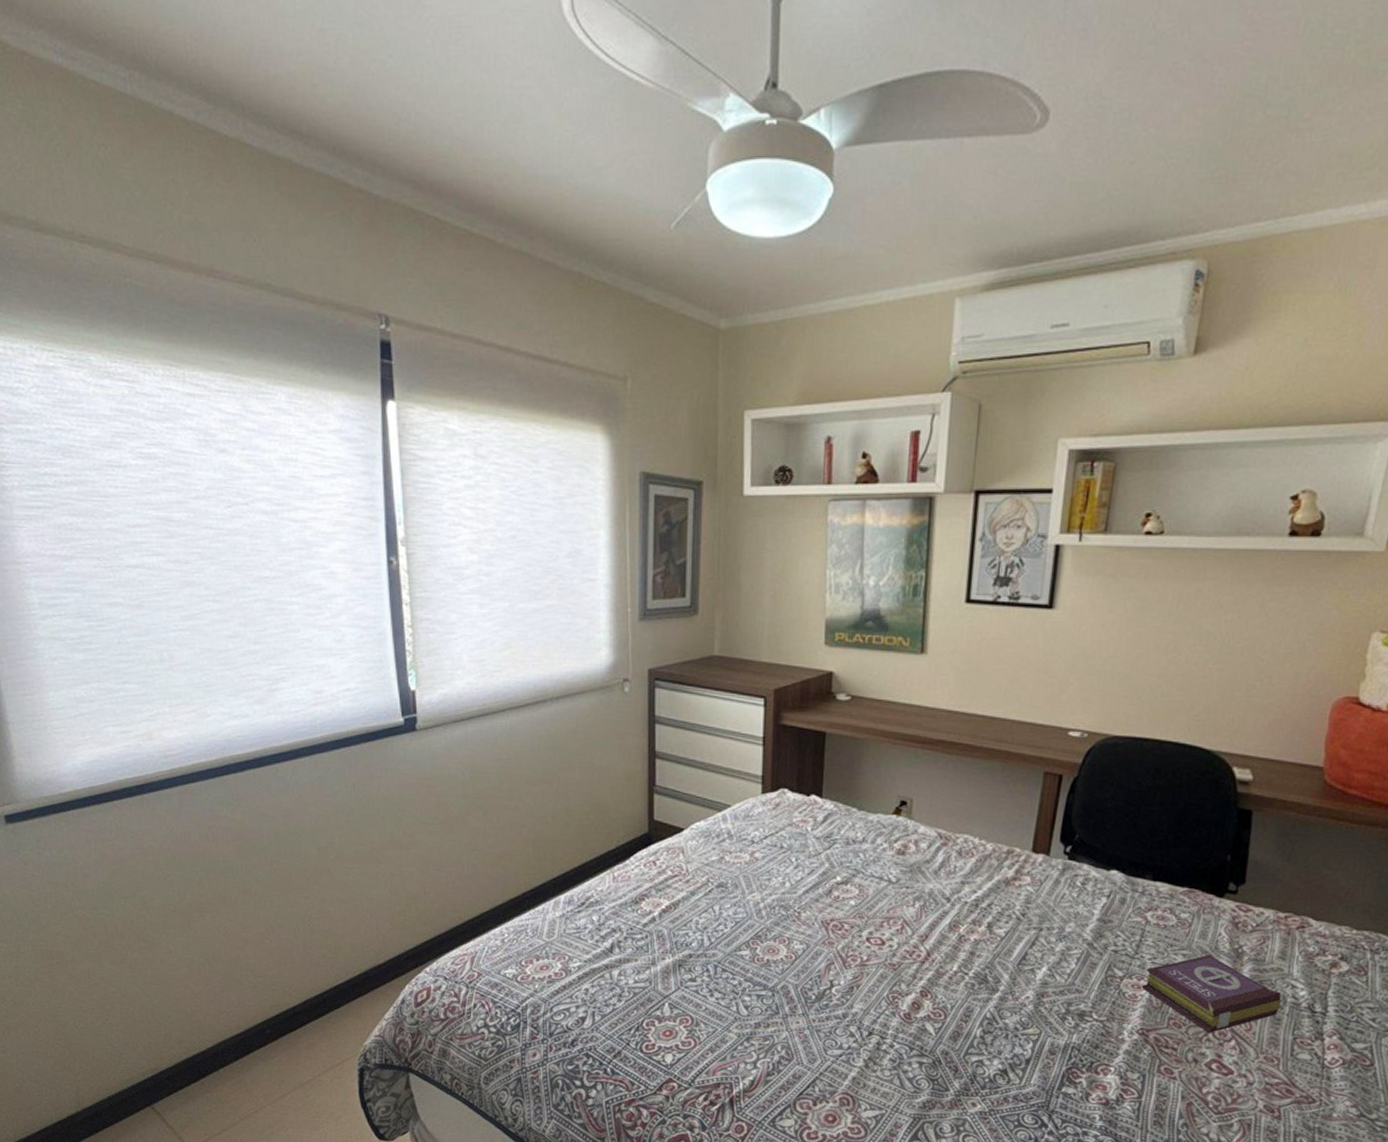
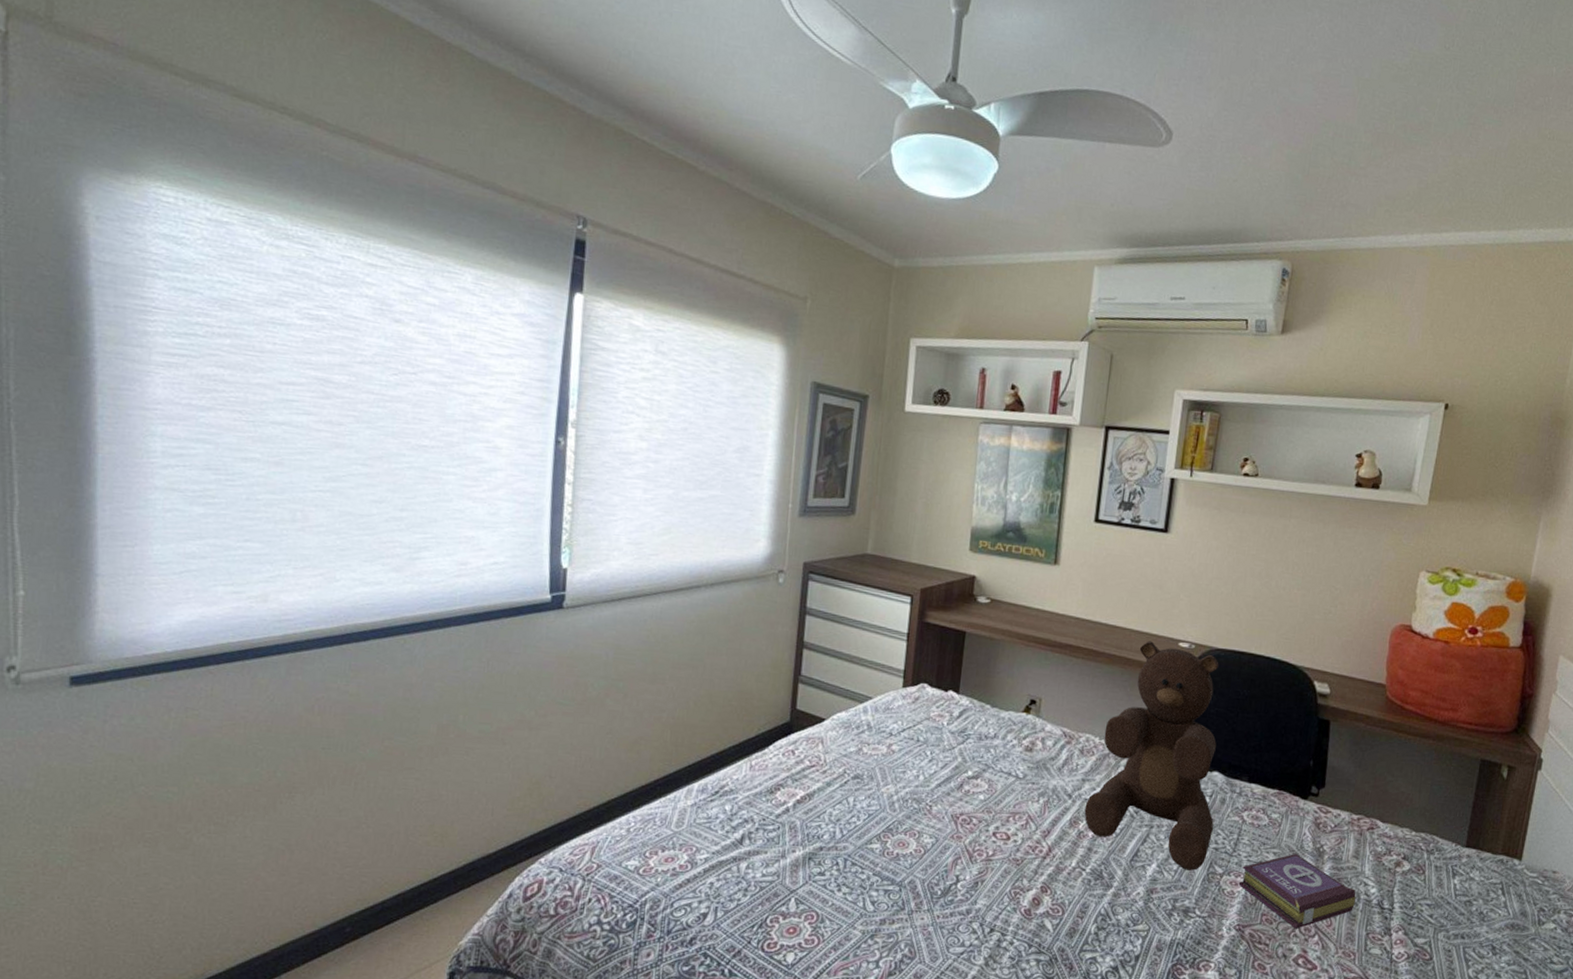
teddy bear: none [965,731,1117,974] -> present [1084,641,1219,871]

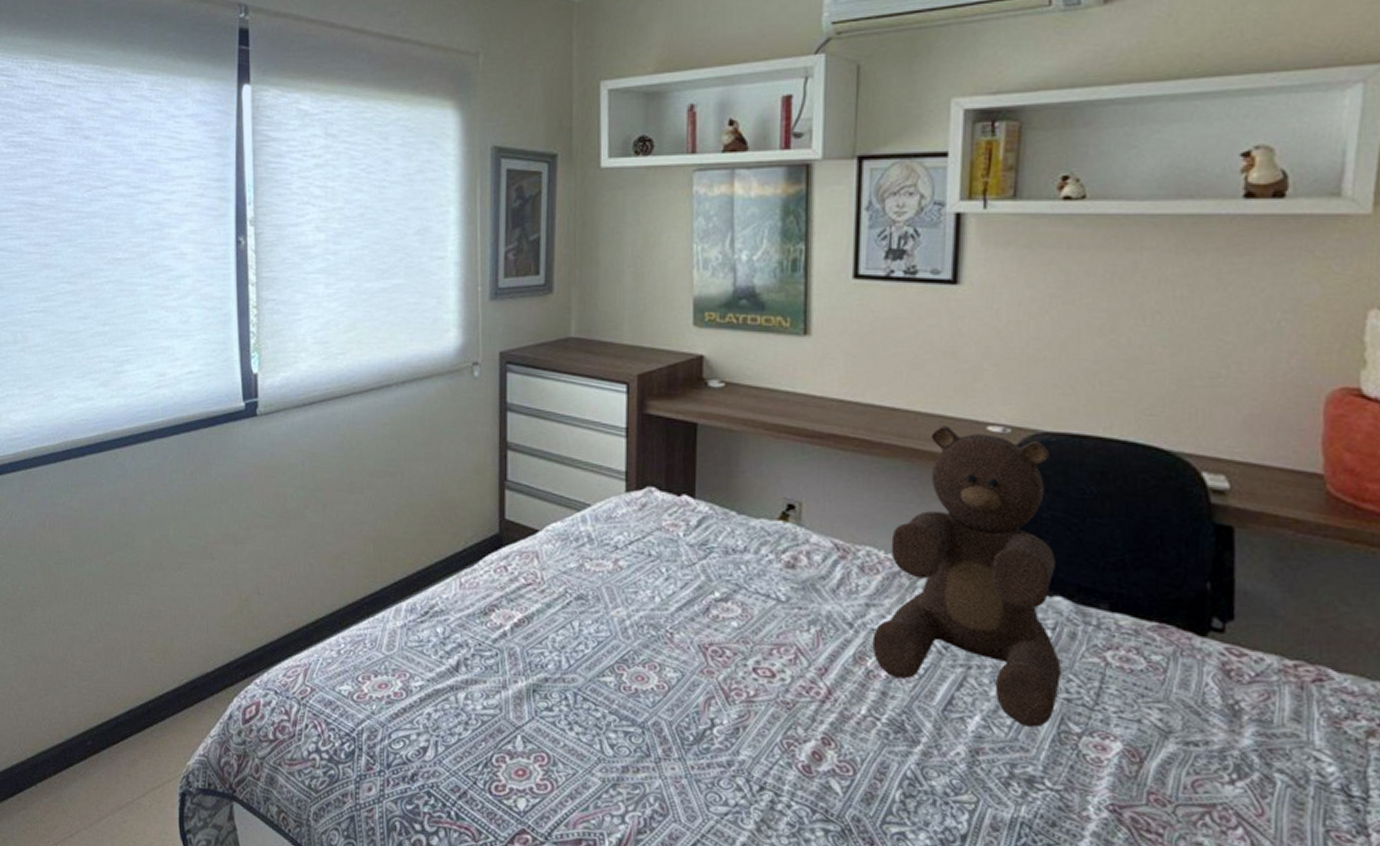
book: present [1239,853,1356,929] -> none [1109,710,1302,816]

